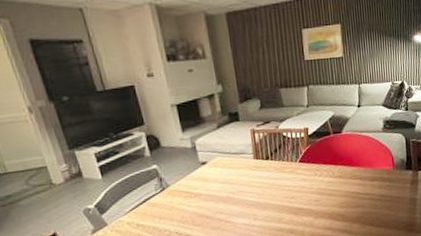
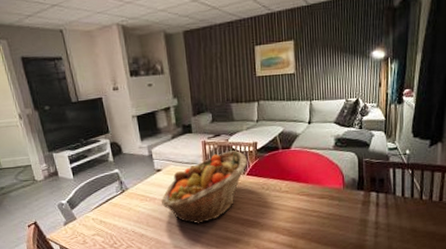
fruit basket: none [207,137,300,218] -> present [160,150,248,224]

